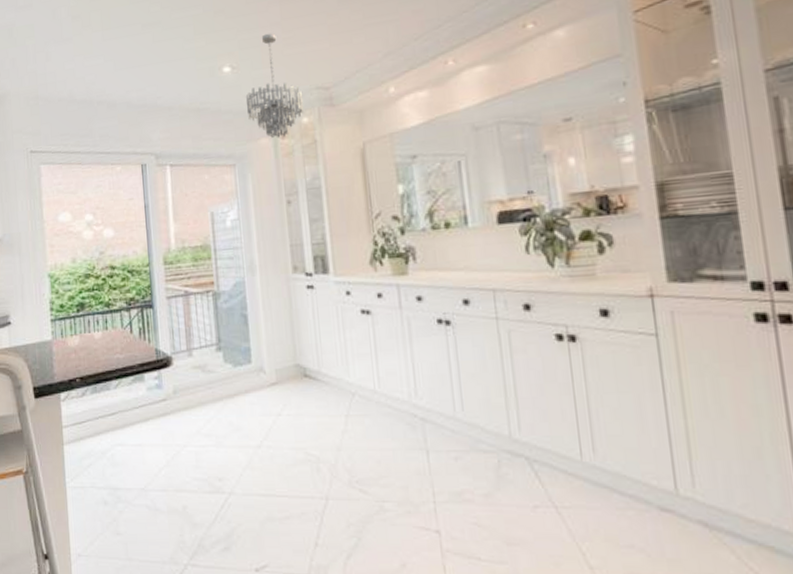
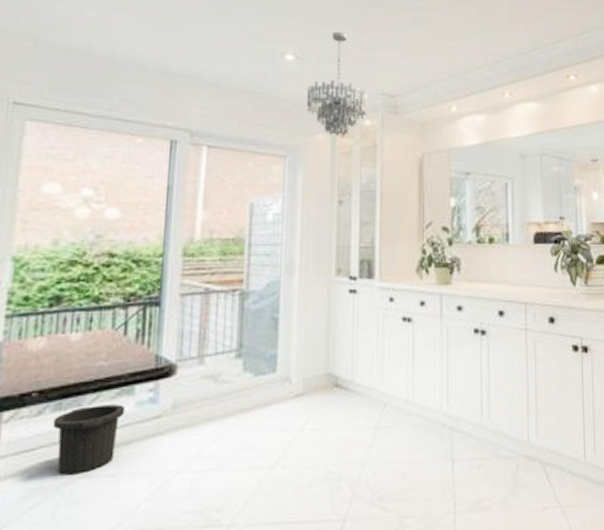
trash can: none [92,389,140,443] -> present [52,404,126,475]

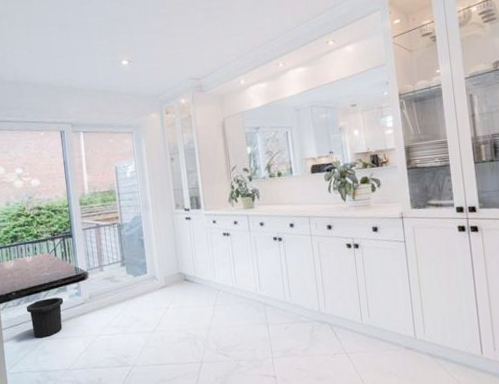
chandelier: present [306,31,368,136] -> none [139,37,182,114]

